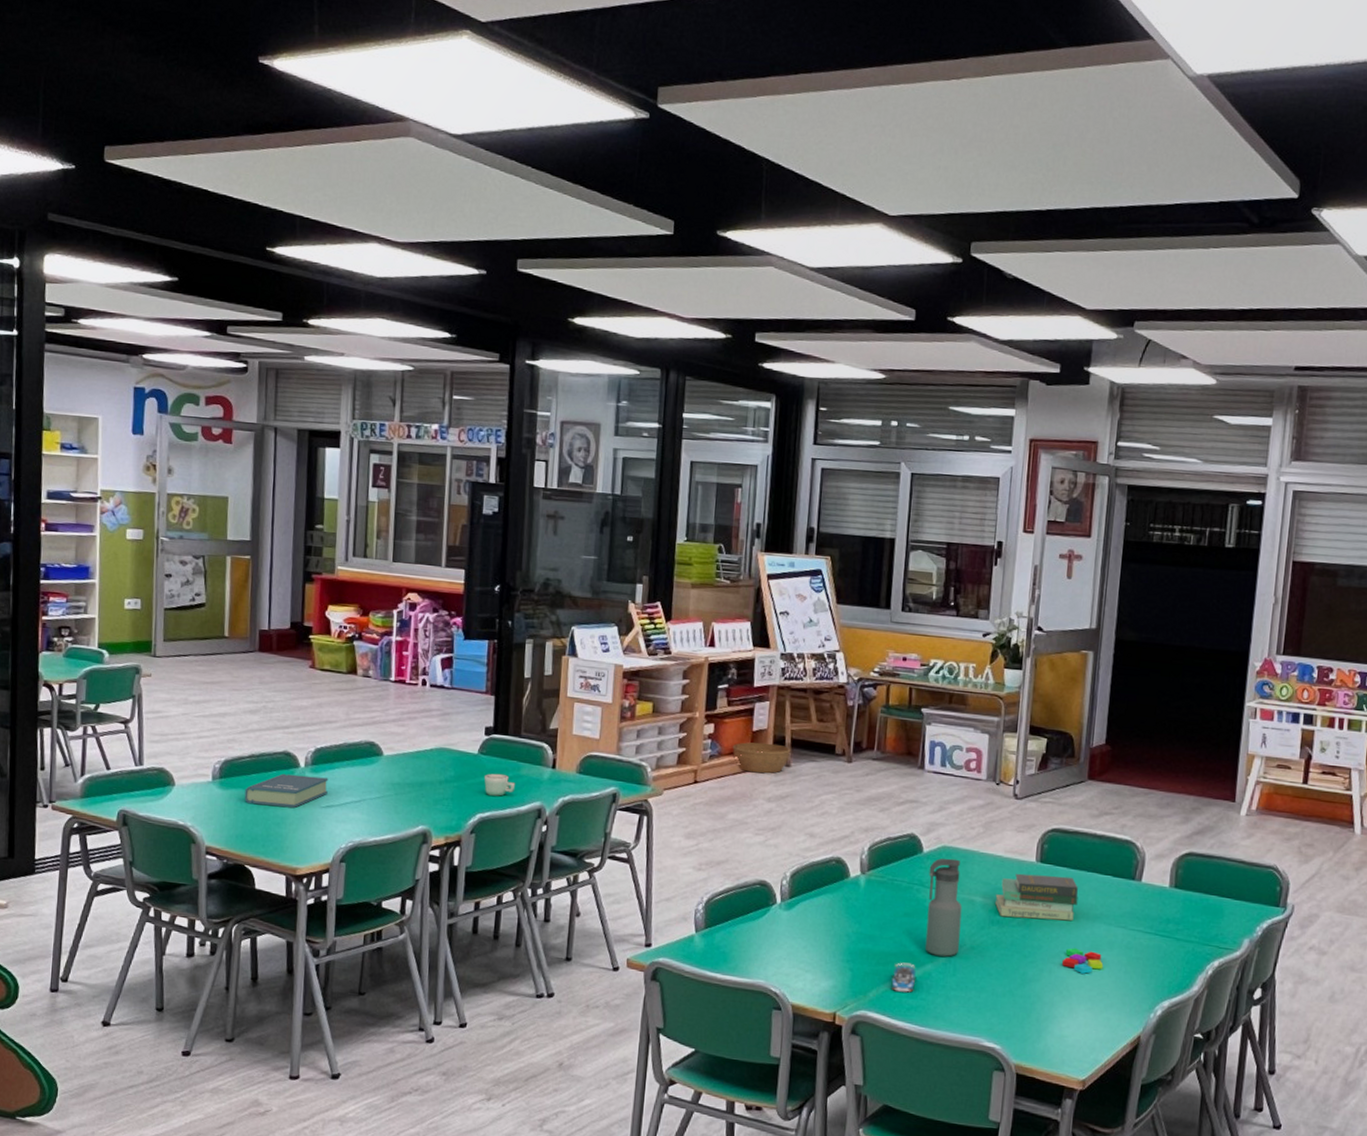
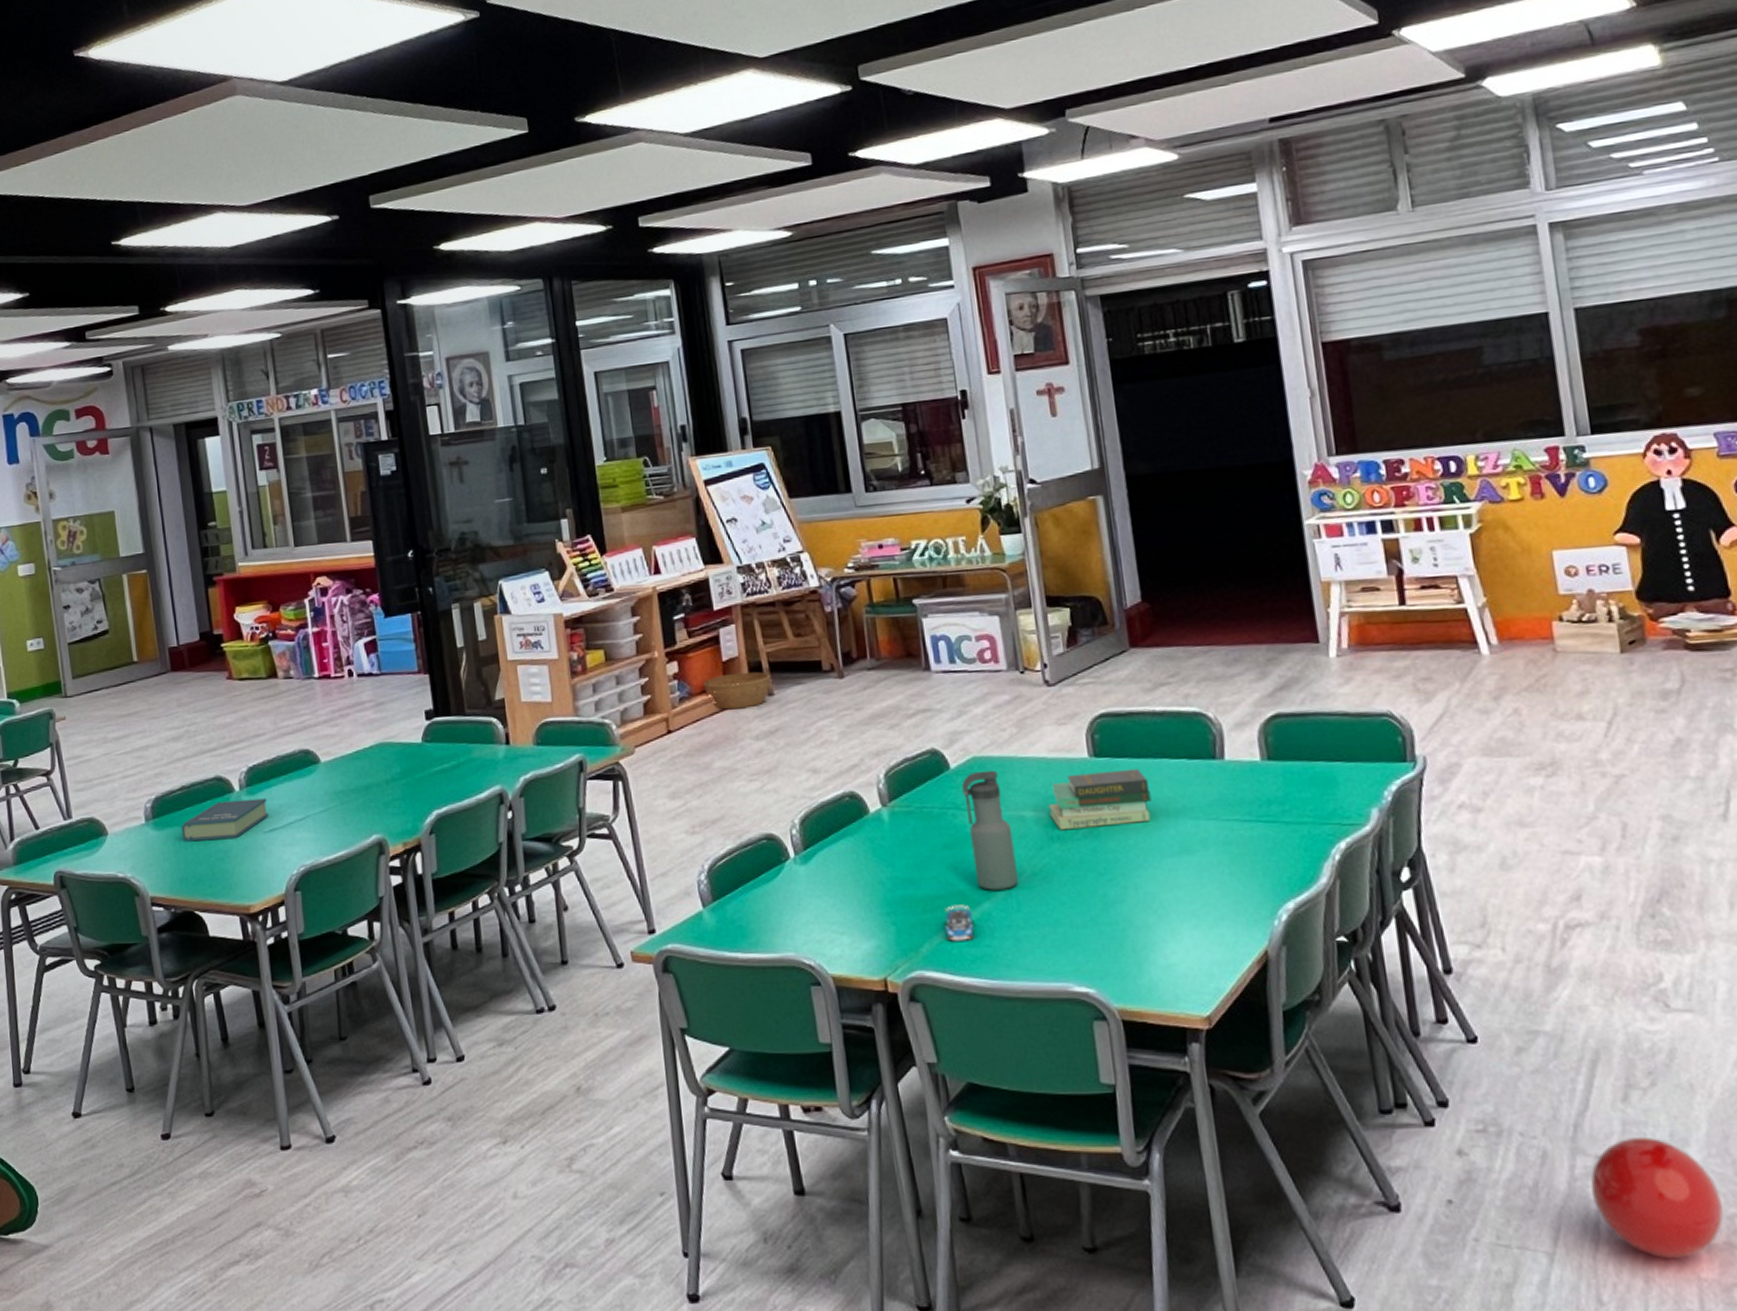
cup: present [484,773,516,796] -> none [434,760,470,788]
toy blocks: present [1061,948,1104,974] -> none [1147,854,1201,884]

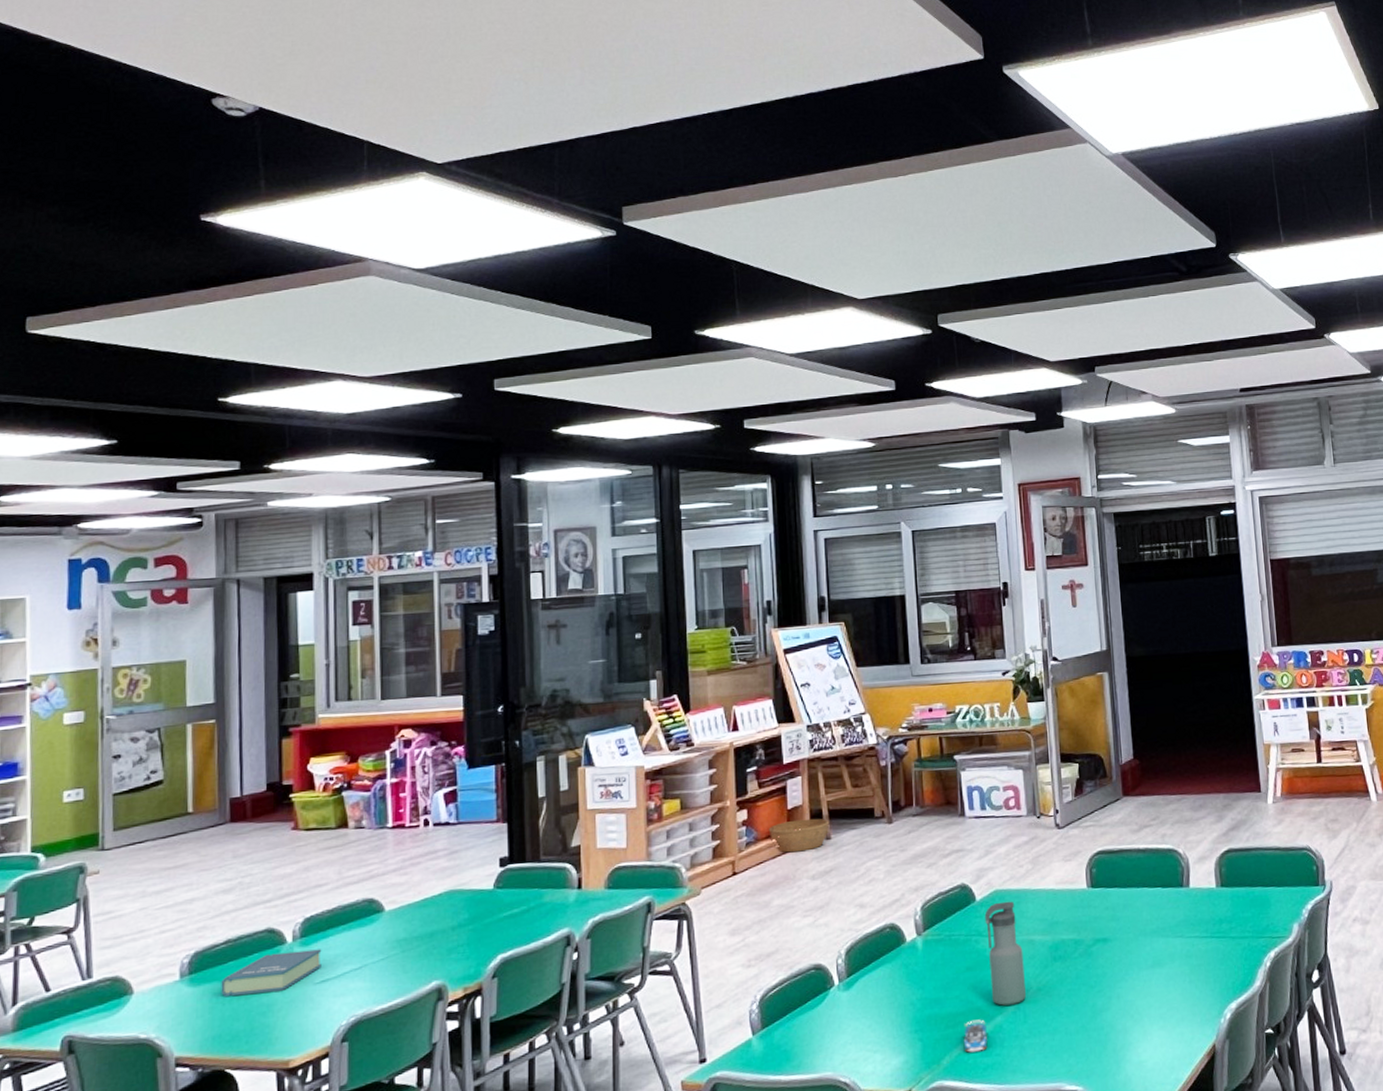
books: present [1048,768,1152,831] -> none [1053,896,1134,951]

